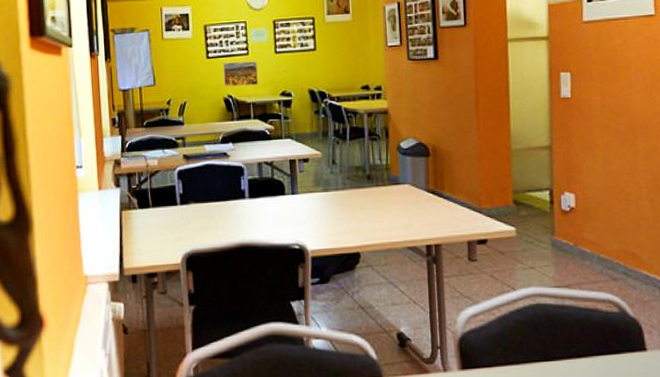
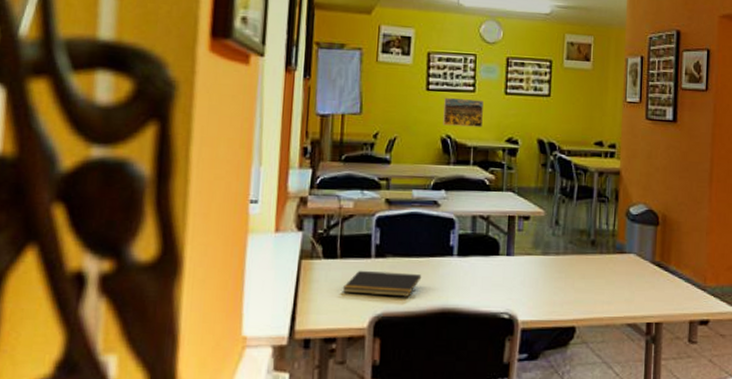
notepad: none [157,215,221,236] -> present [342,270,422,297]

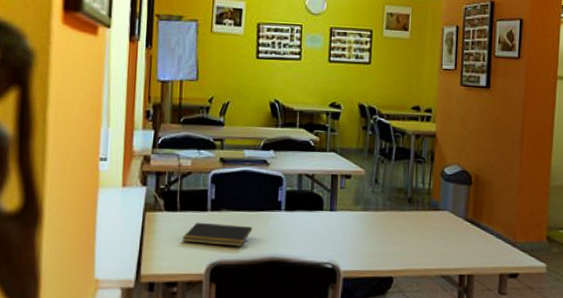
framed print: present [443,97,483,127] -> none [271,65,309,93]

